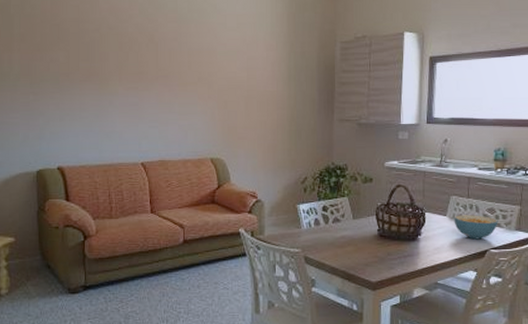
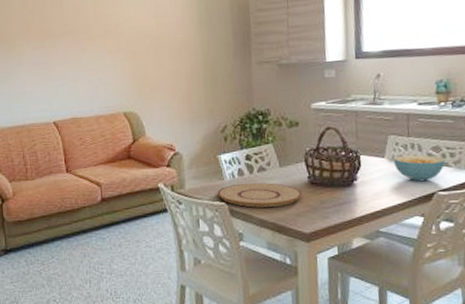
plate: none [294,232,373,256] -> present [217,182,303,208]

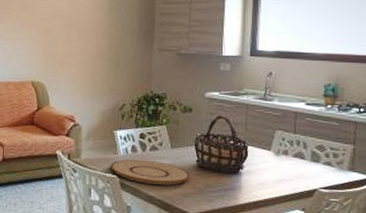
cereal bowl: present [393,154,446,182] -> none [279,150,329,178]

